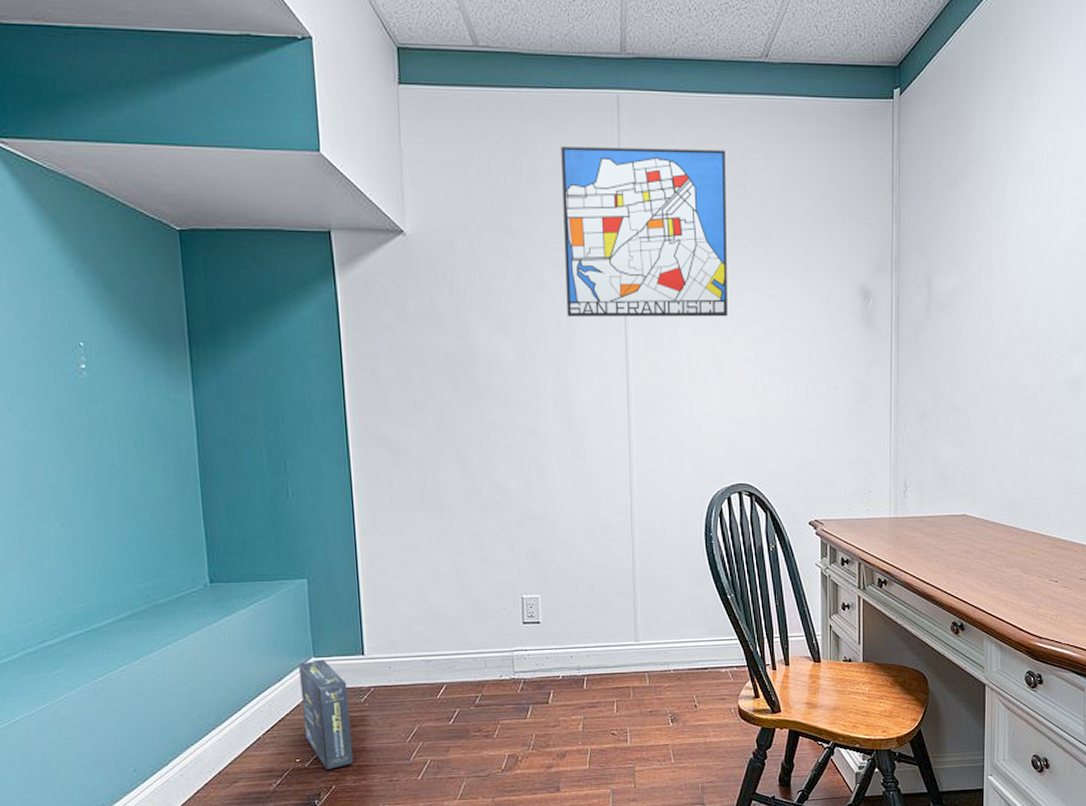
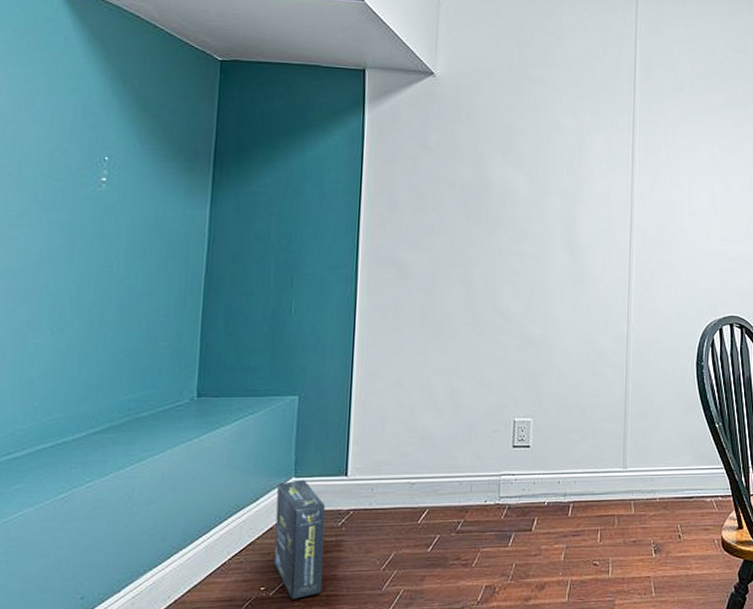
wall art: present [561,146,728,317] -> none [579,10,730,164]

